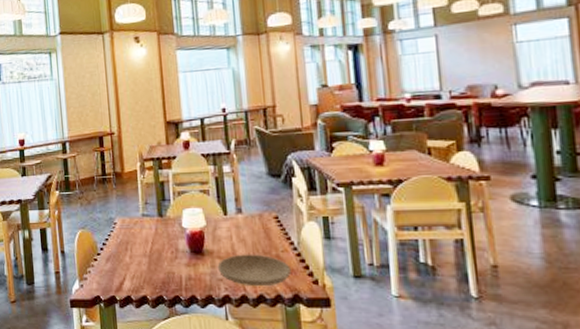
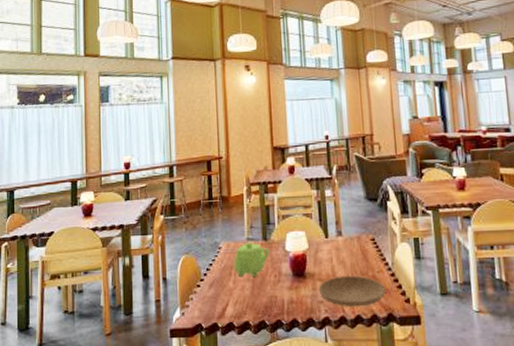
teapot: none [129,218,166,253] -> present [234,242,270,277]

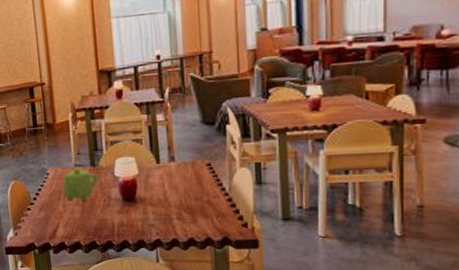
plate: present [318,275,386,308] -> none [149,200,221,231]

